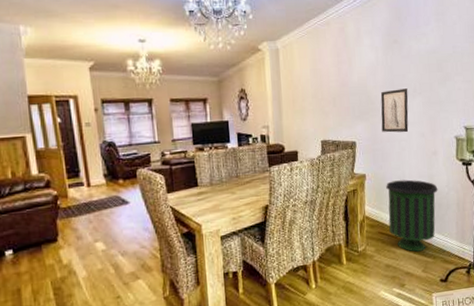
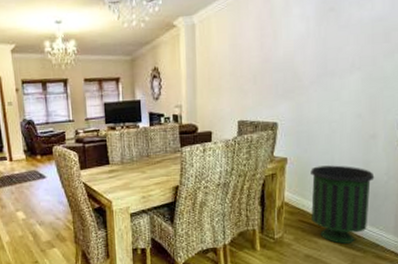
wall art: present [380,88,409,133] -> none [309,63,344,113]

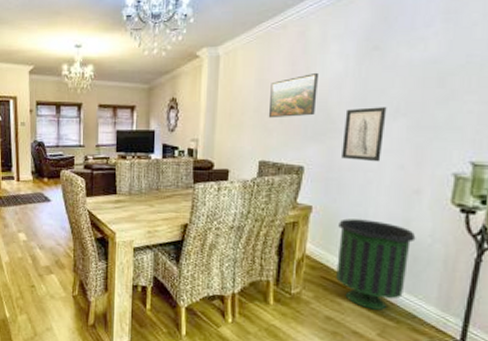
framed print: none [243,34,285,81] -> present [268,72,318,118]
wall art: none [309,63,344,113] -> present [342,107,387,162]

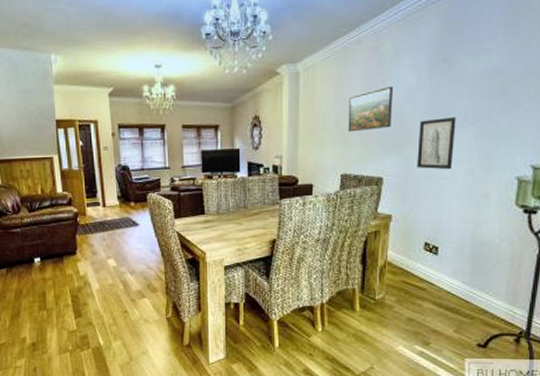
trash can: present [336,218,416,310] -> none [416,225,486,308]

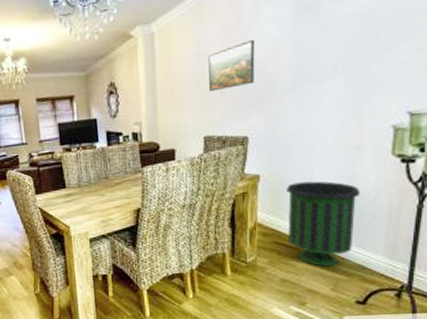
trash can: none [416,225,486,308] -> present [286,181,361,267]
wall art: present [417,117,456,170] -> none [283,67,324,124]

